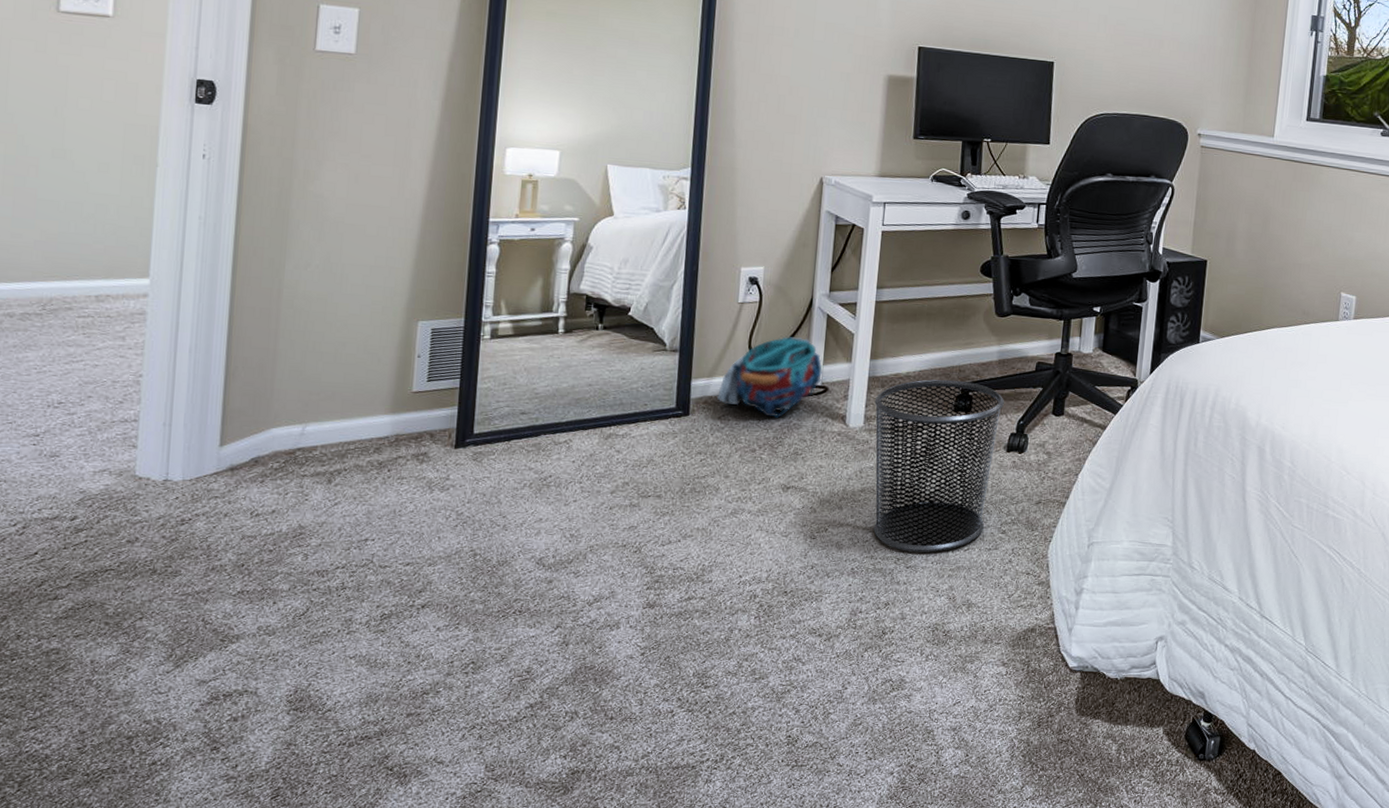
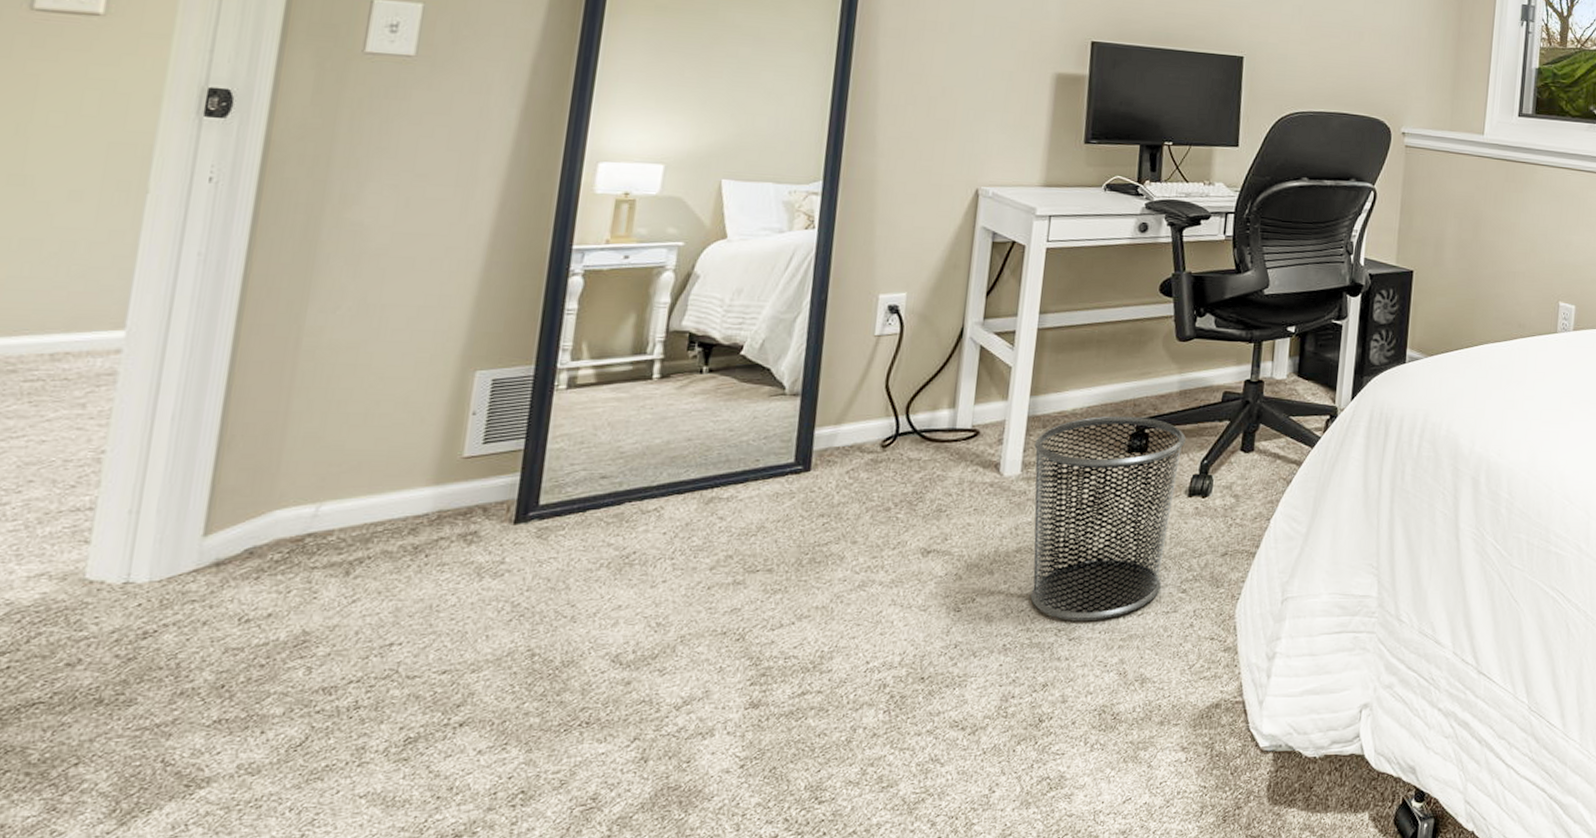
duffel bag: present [717,337,822,418] -> none [846,373,973,469]

